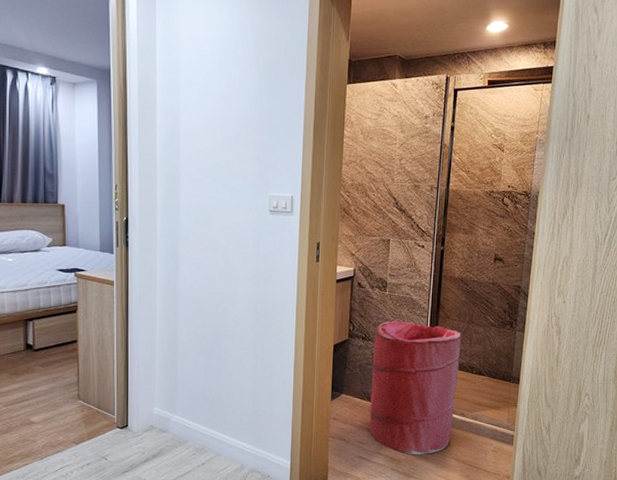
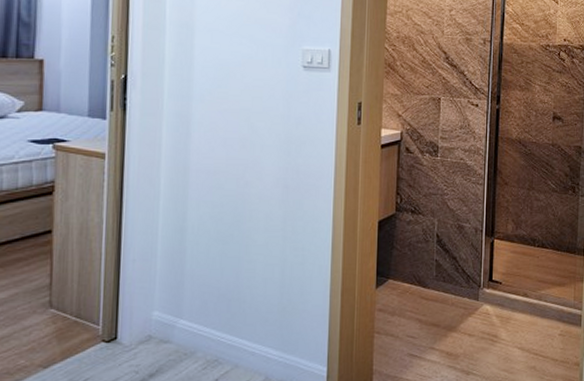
laundry hamper: present [369,321,461,455] -> none [421,190,521,347]

